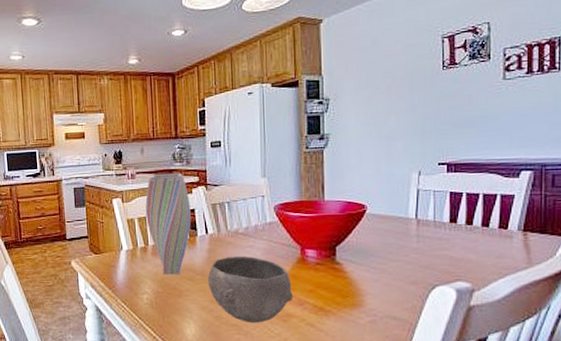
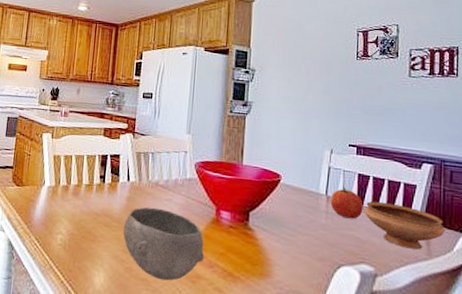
vase: present [145,172,191,275] -> none [72,114,117,219]
apple: none [421,208,457,239] -> present [330,187,364,219]
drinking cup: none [458,217,546,260] -> present [364,201,445,250]

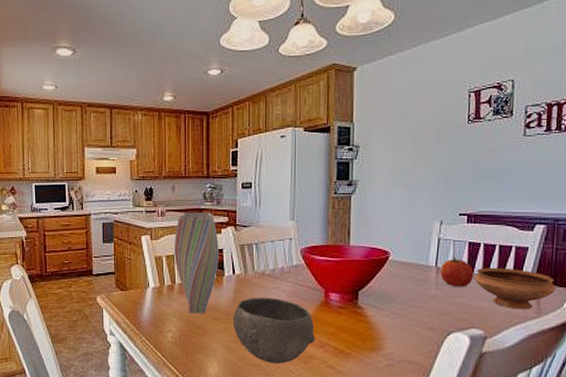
vase: none [72,114,117,219] -> present [174,212,219,314]

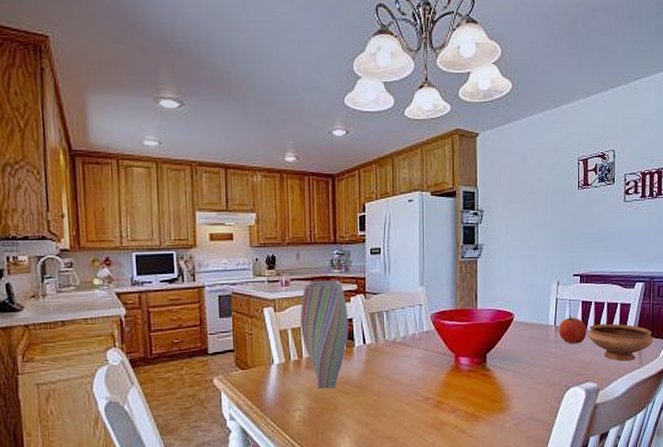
bowl: present [233,297,316,364] -> none [365,365,447,434]

